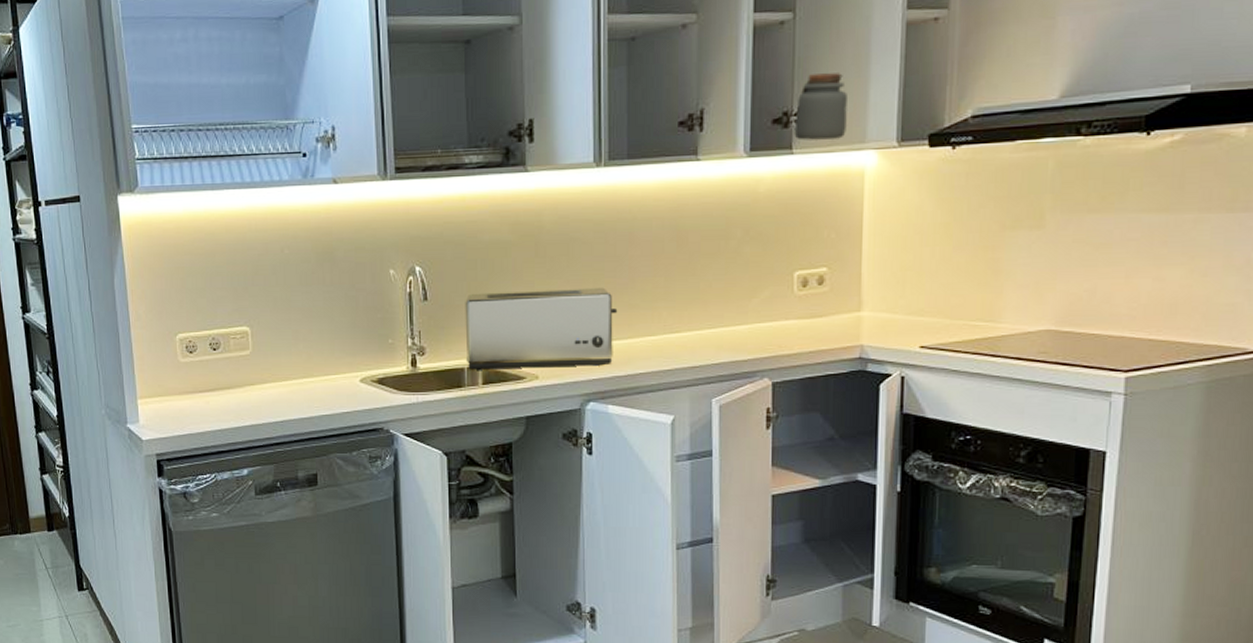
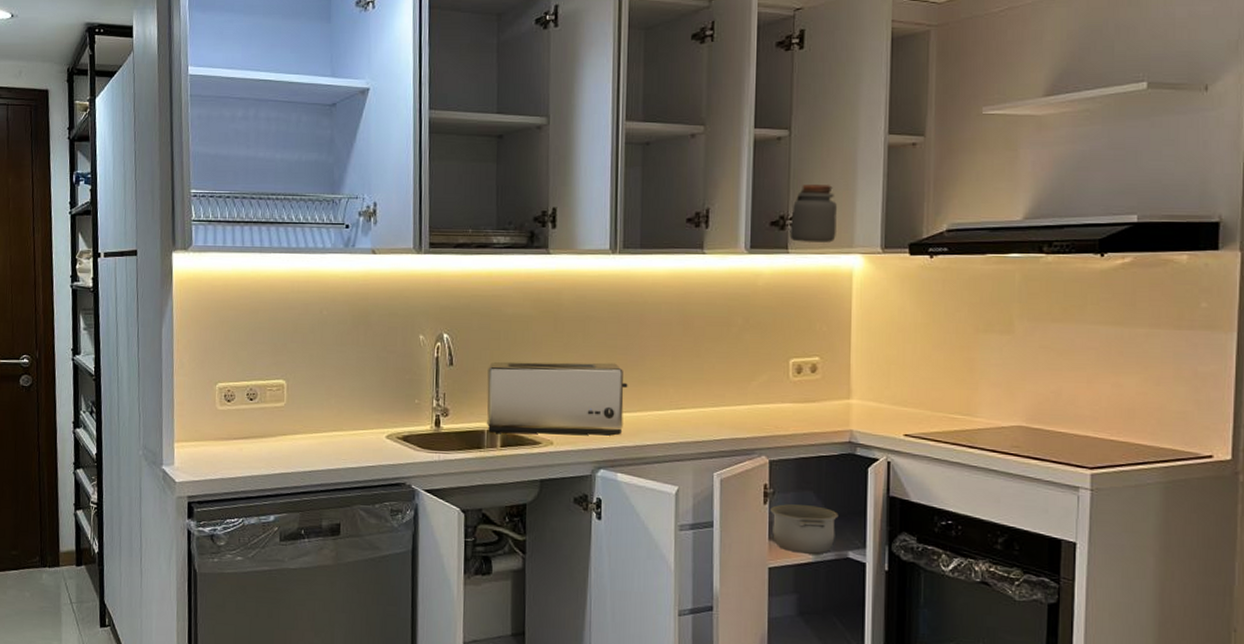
cooking pot: none [773,428,847,478] -> present [770,504,839,554]

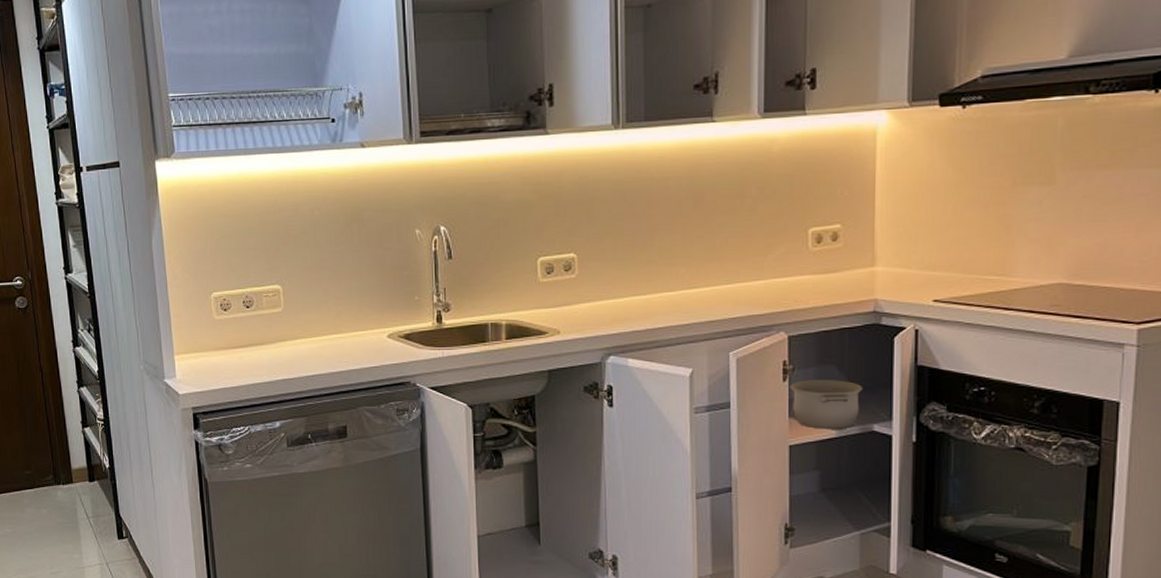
toaster: present [486,361,628,436] -> none [488,245,637,325]
jar: present [789,184,837,243] -> none [807,36,859,102]

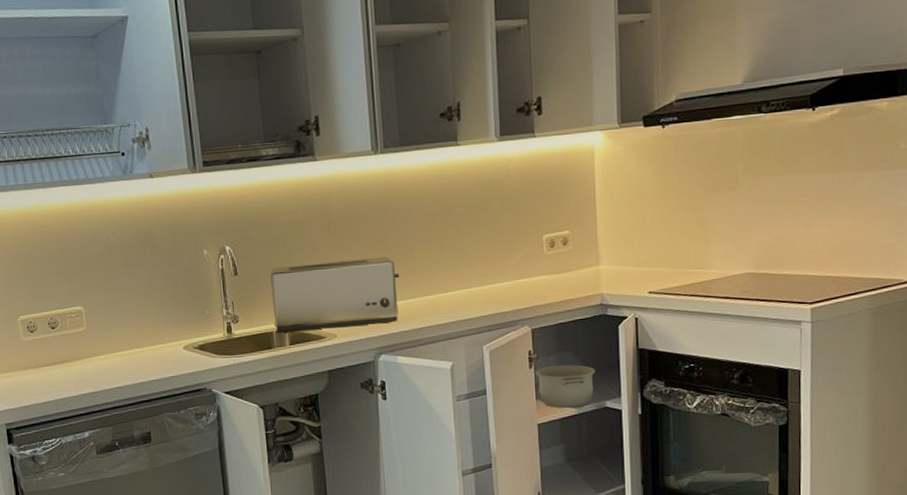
toaster: none [488,245,637,325] -> present [270,256,400,333]

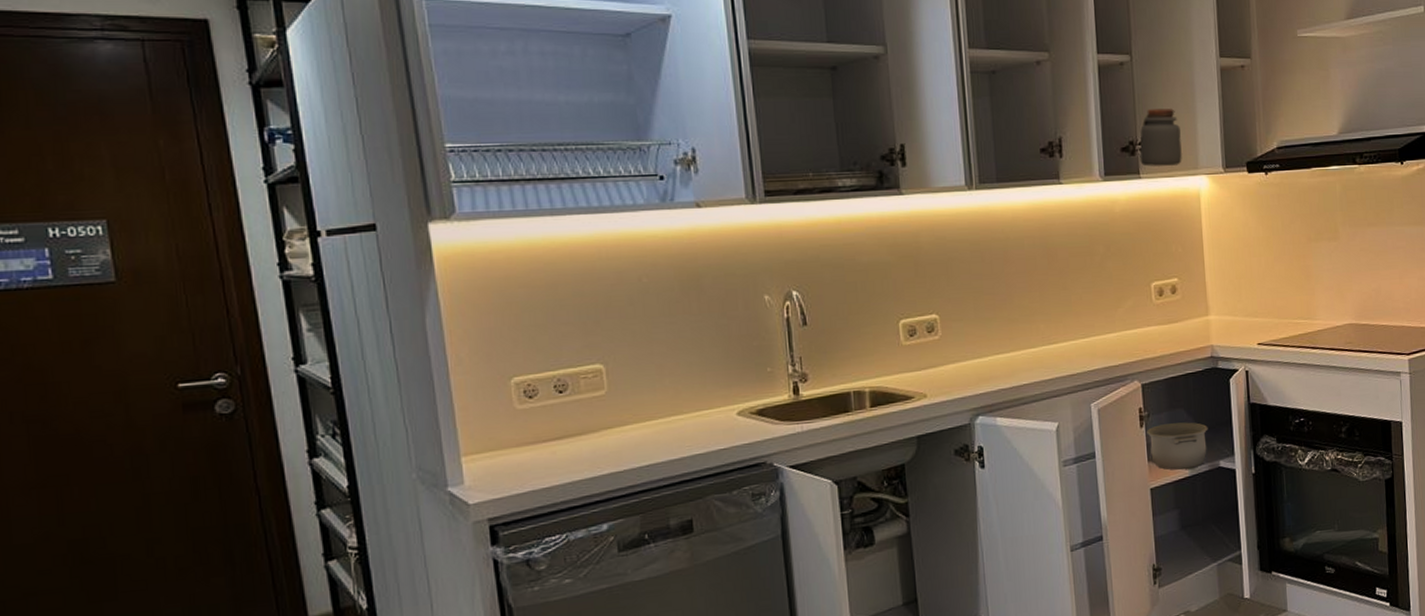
toaster: present [270,256,400,333] -> none [847,304,999,394]
jar: none [534,68,577,125] -> present [1139,109,1182,167]

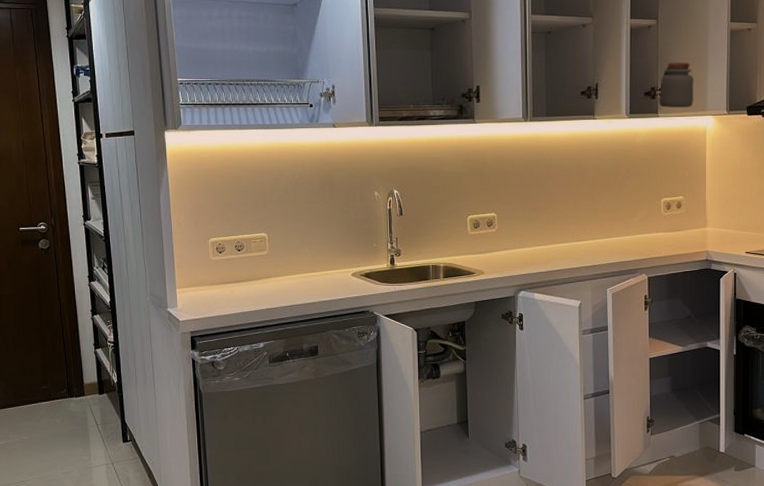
cooking pot: present [1147,422,1208,470] -> none [650,309,700,346]

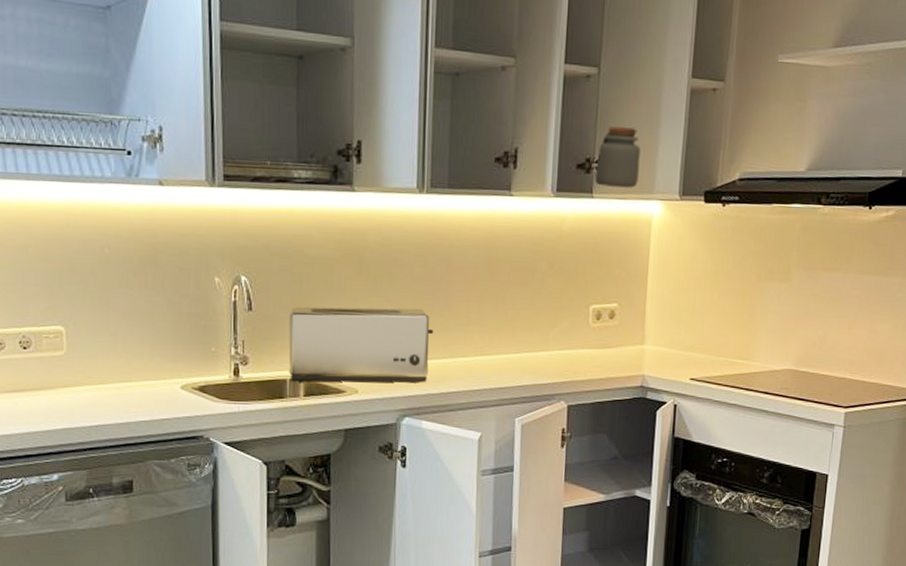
toaster: none [430,208,540,267] -> present [288,306,434,383]

